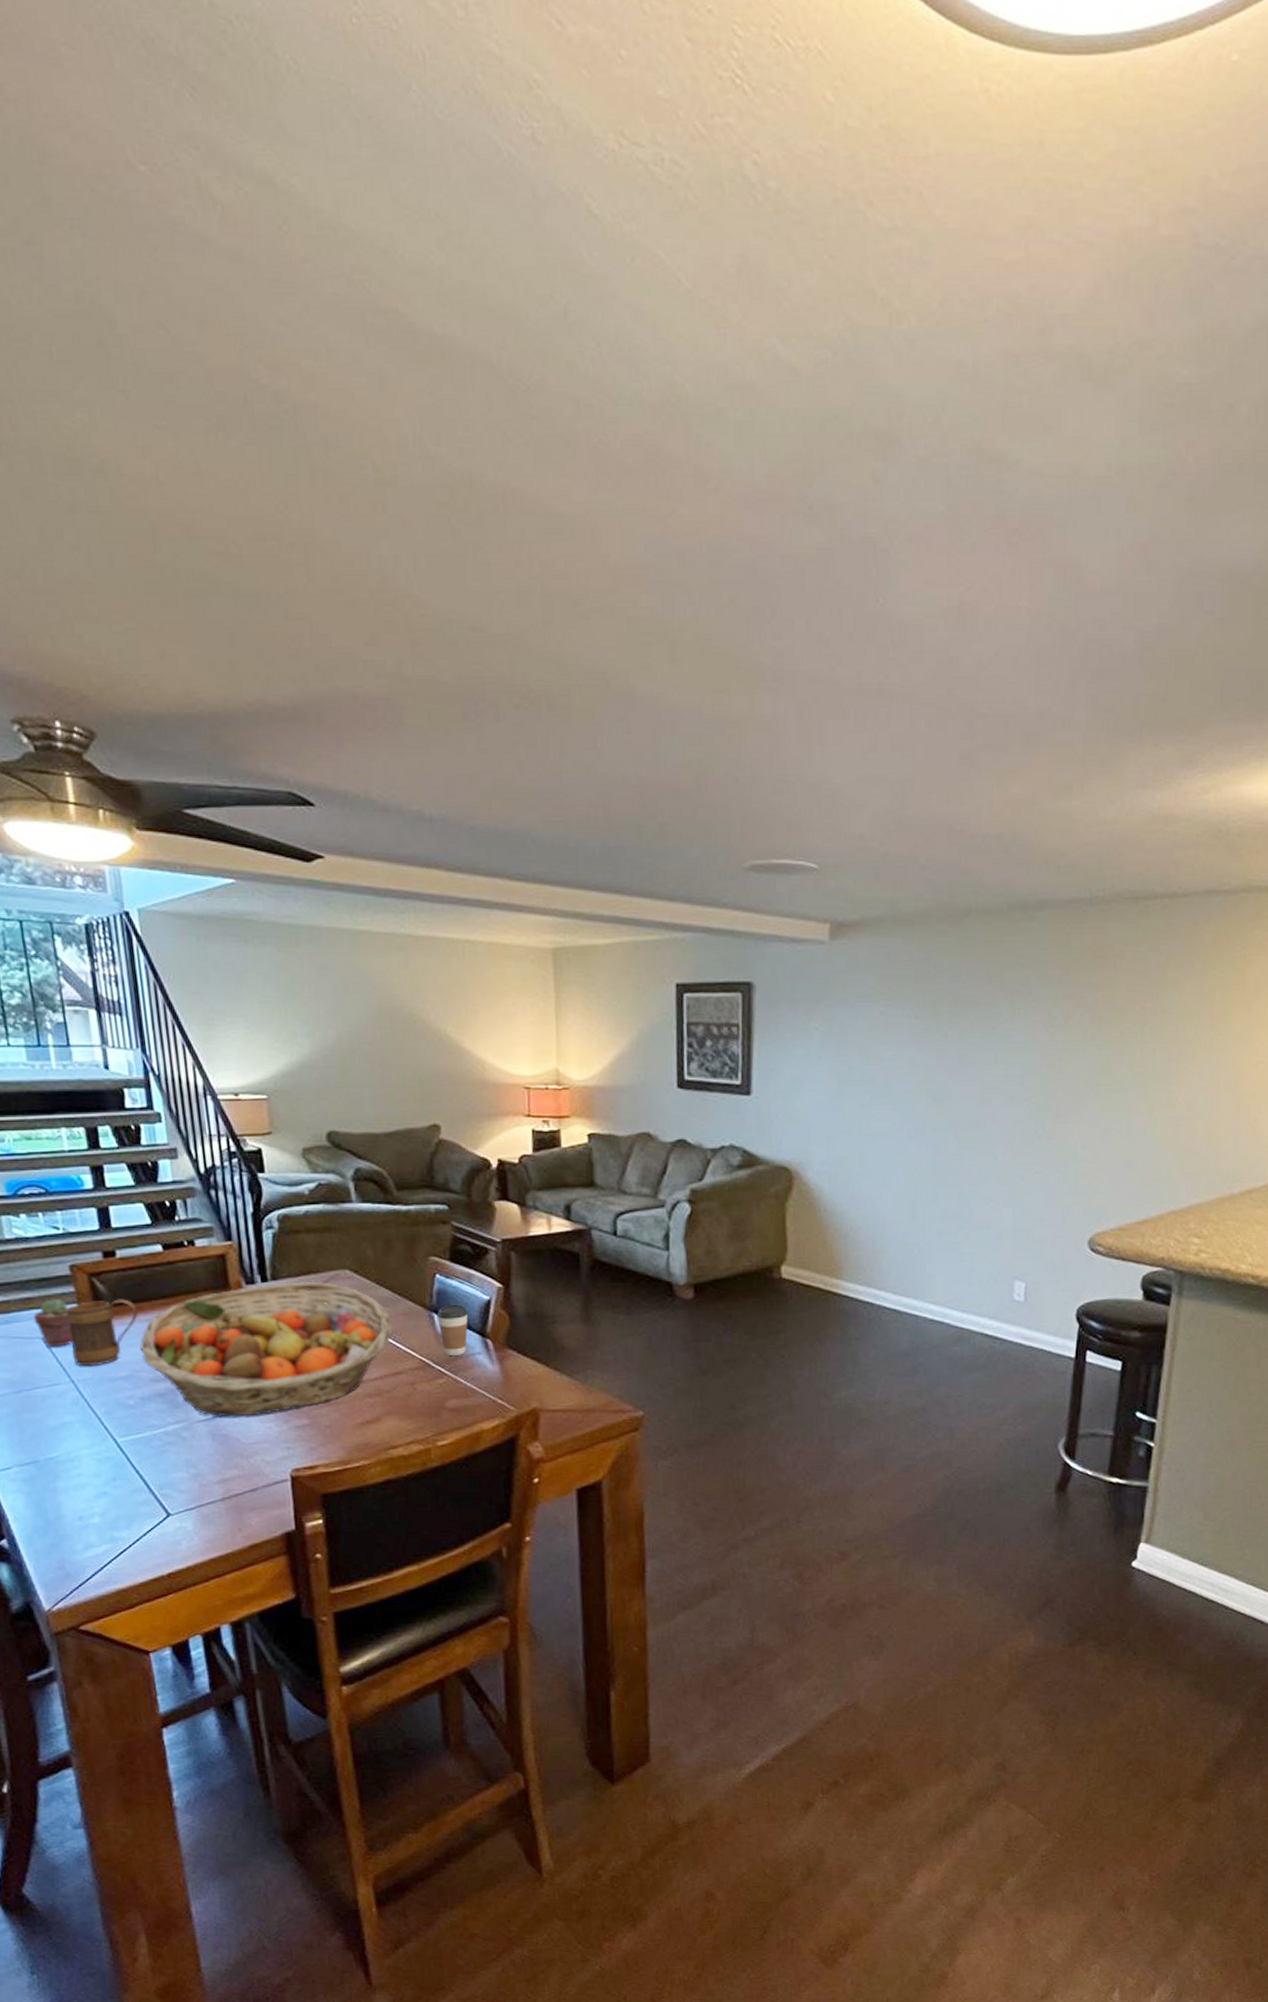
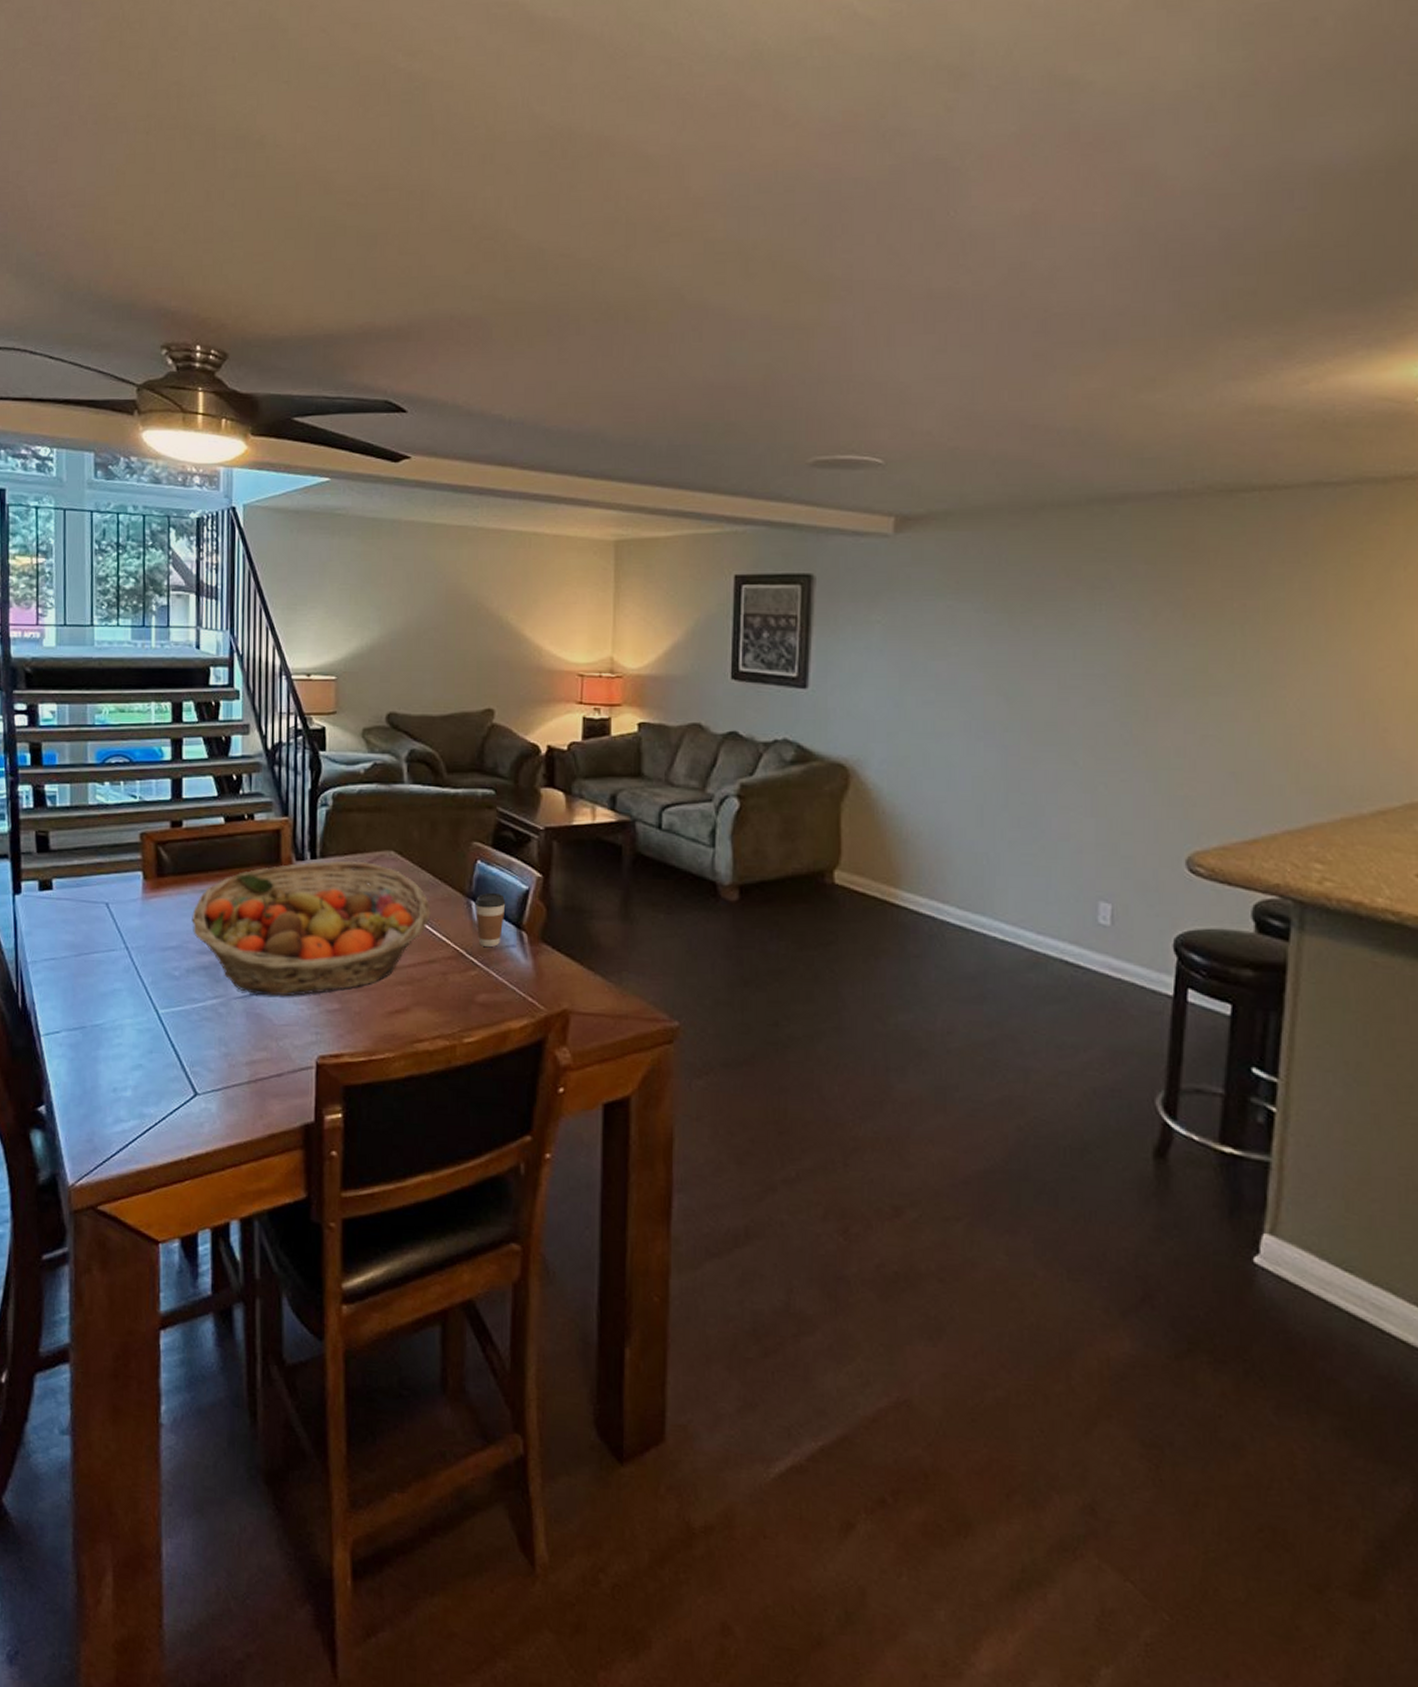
potted succulent: present [33,1298,72,1348] -> none [101,864,133,913]
mug: present [66,1299,138,1367] -> none [130,868,194,935]

